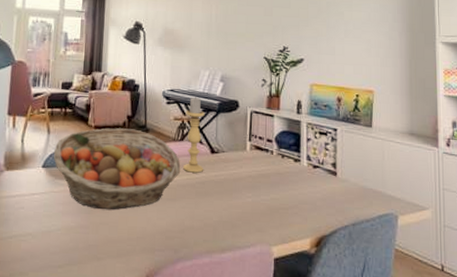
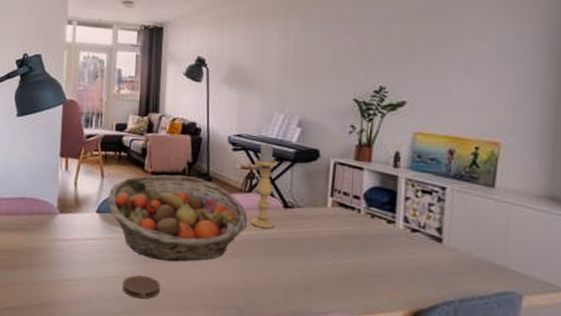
coaster: none [67,225,102,249] -> present [123,275,160,299]

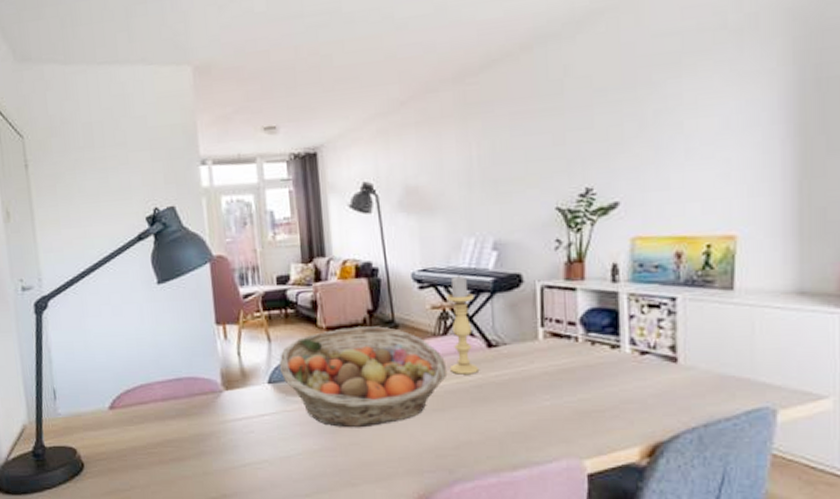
coaster: present [123,275,160,299] -> none [311,447,354,475]

